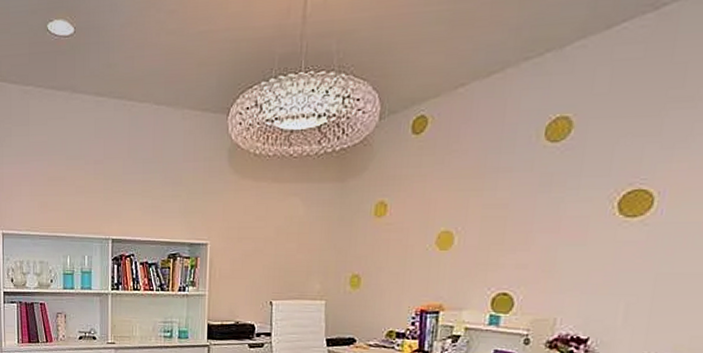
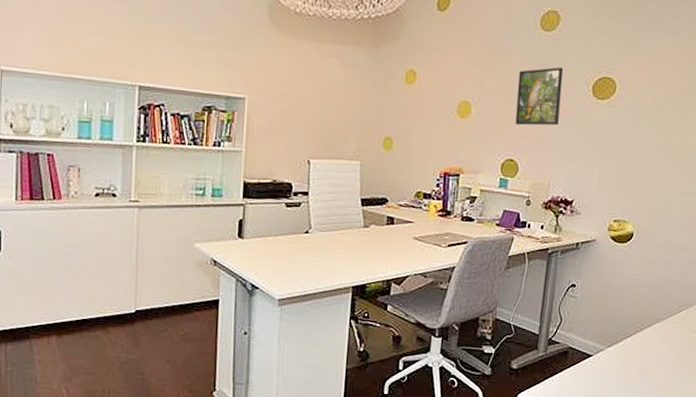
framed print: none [510,182,577,254] -> present [515,67,564,126]

